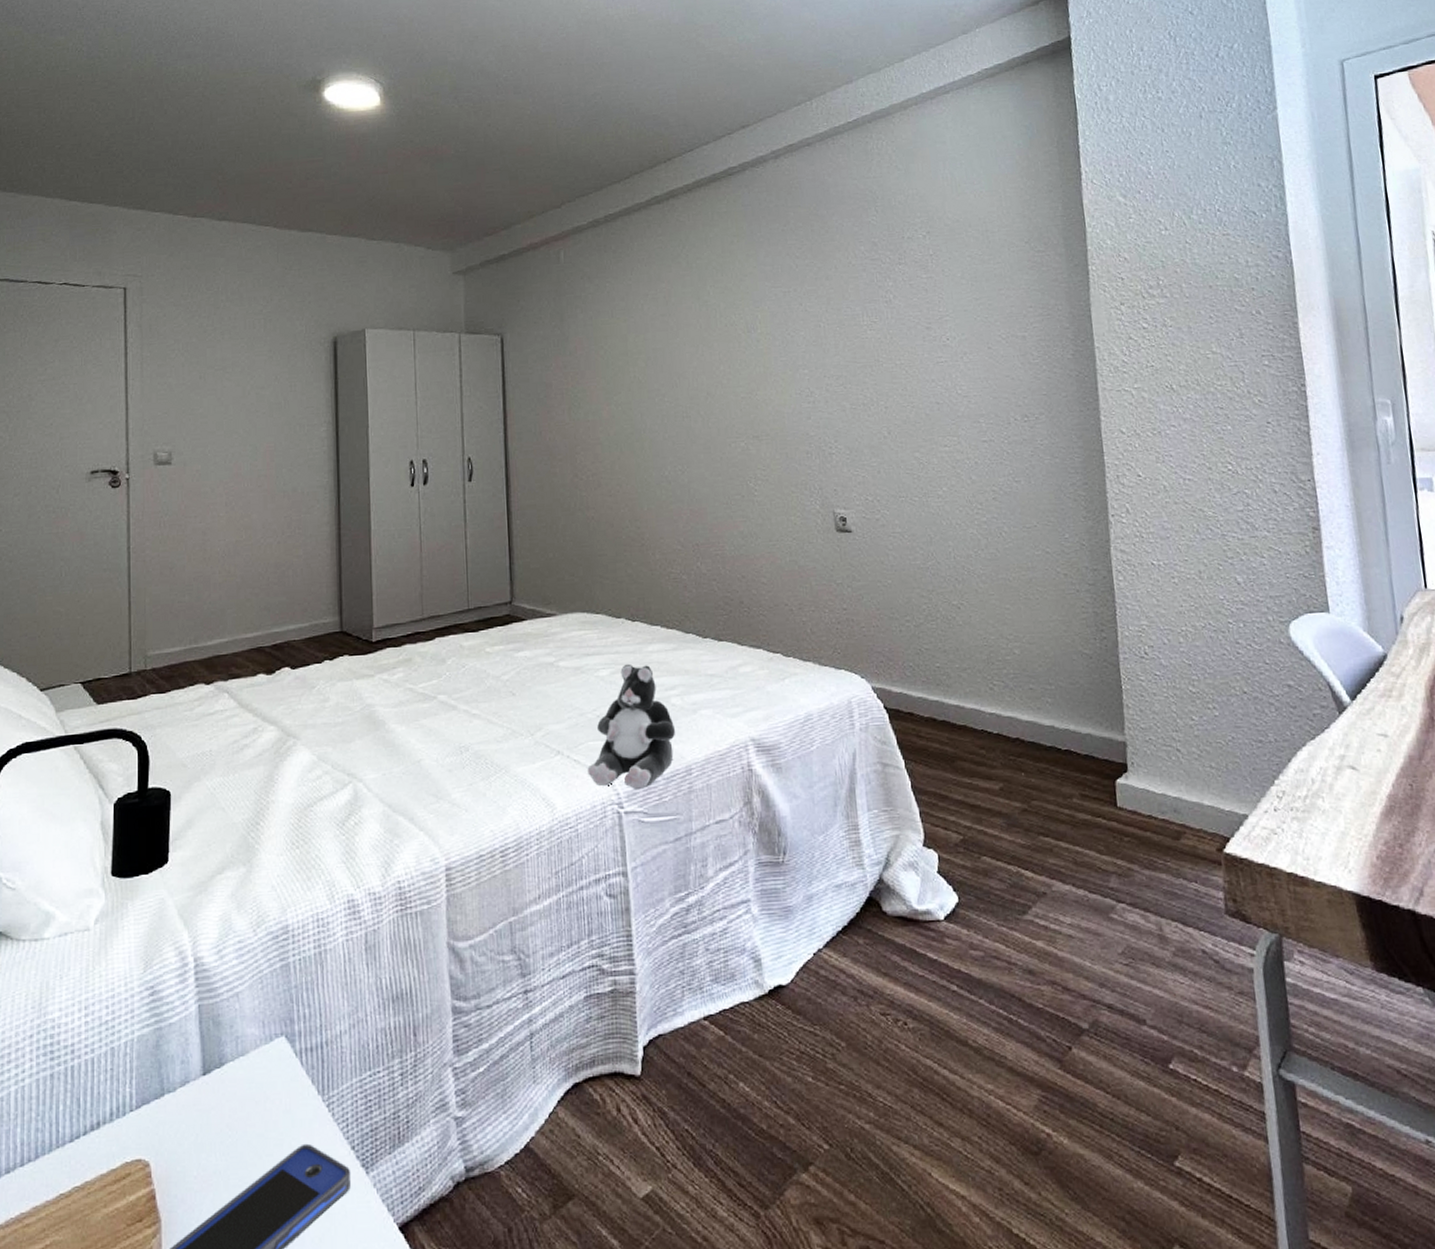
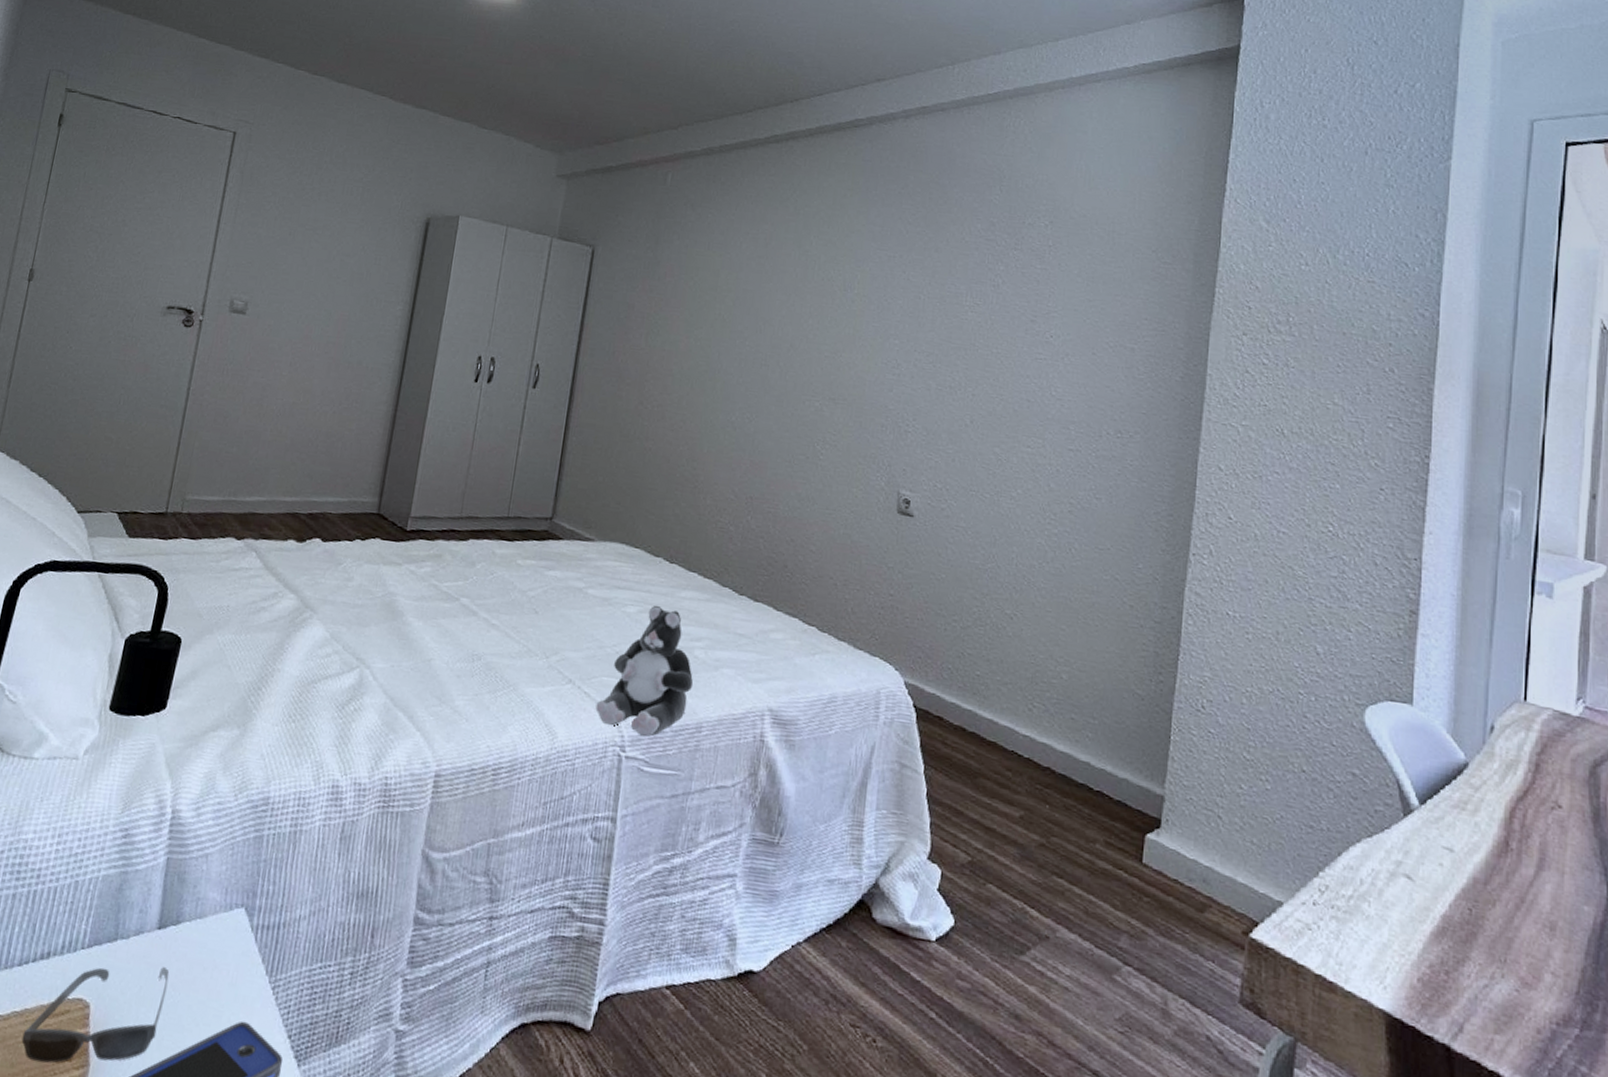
glasses: none [88,1109,223,1231] -> present [21,966,170,1064]

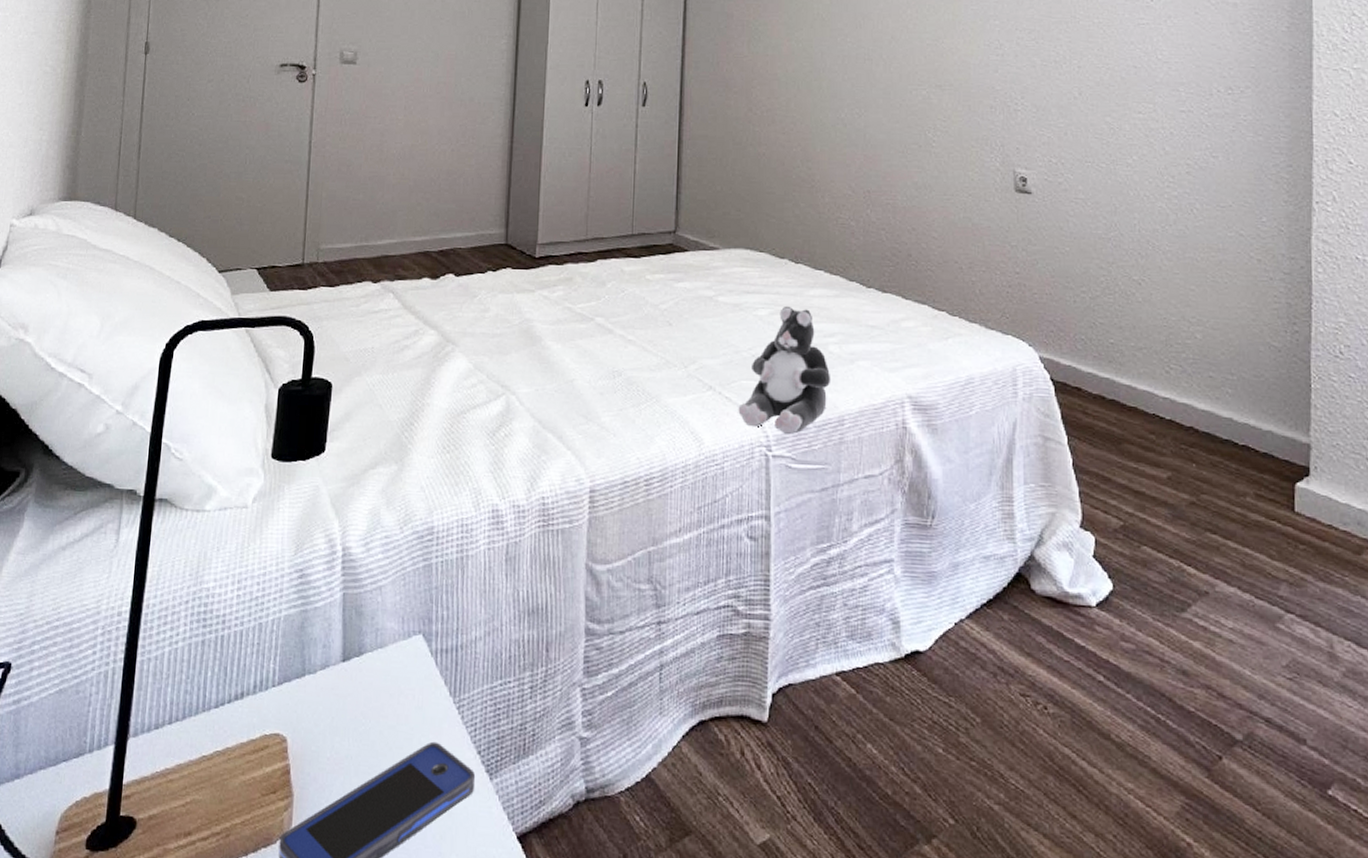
glasses: present [21,966,170,1064] -> none [226,696,358,798]

